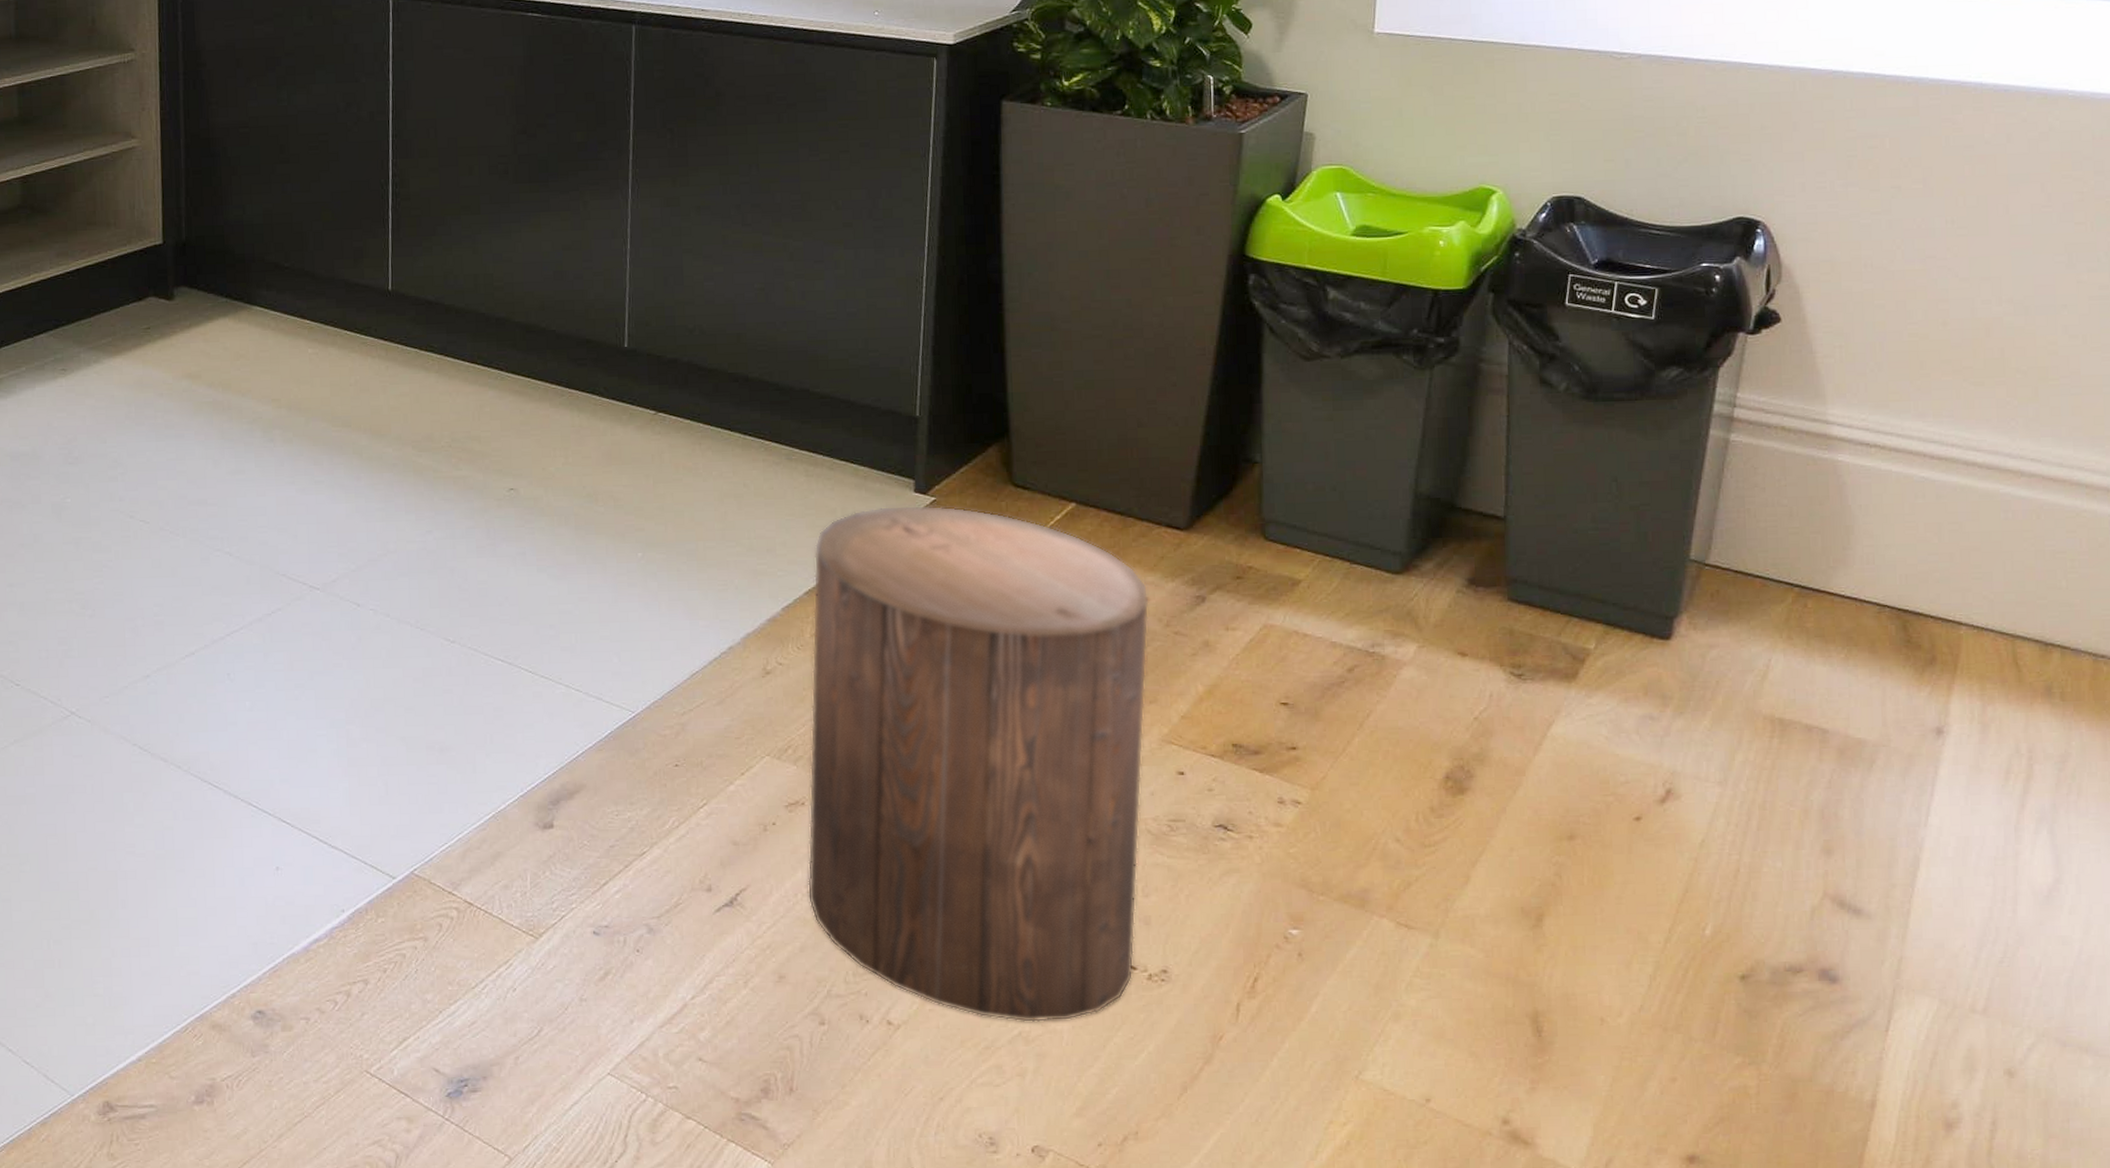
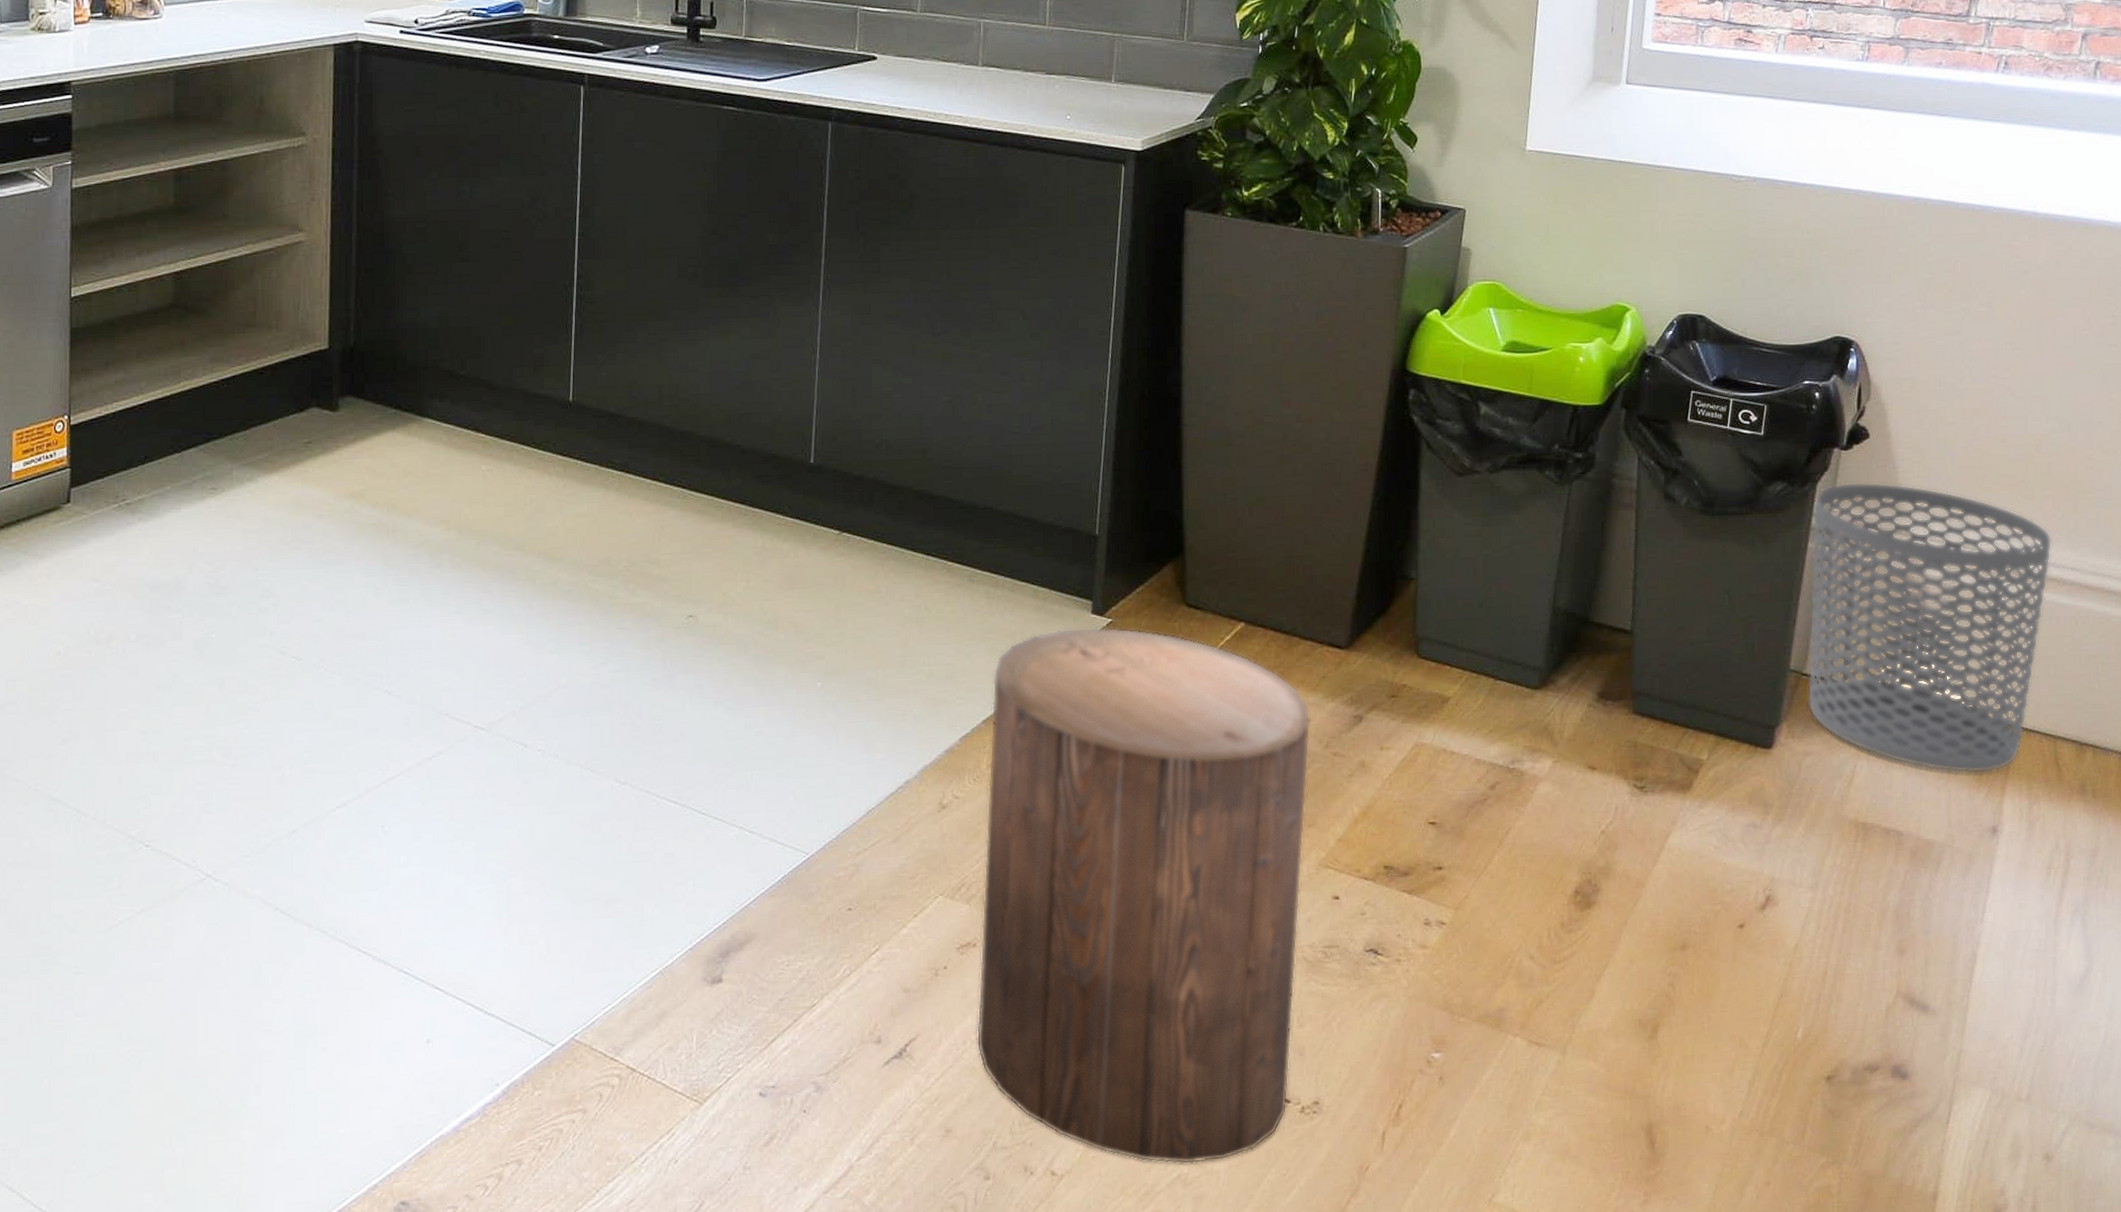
waste bin: none [1711,367,2007,672] -> present [1808,481,2052,774]

